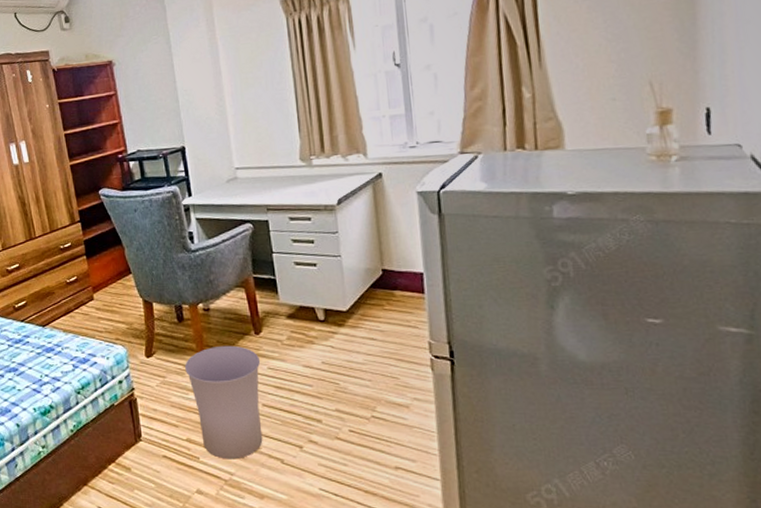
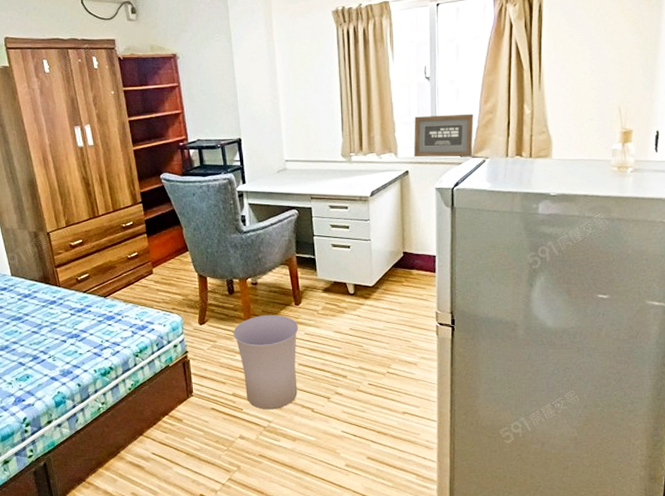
picture frame: none [385,102,461,157] -> present [413,113,474,158]

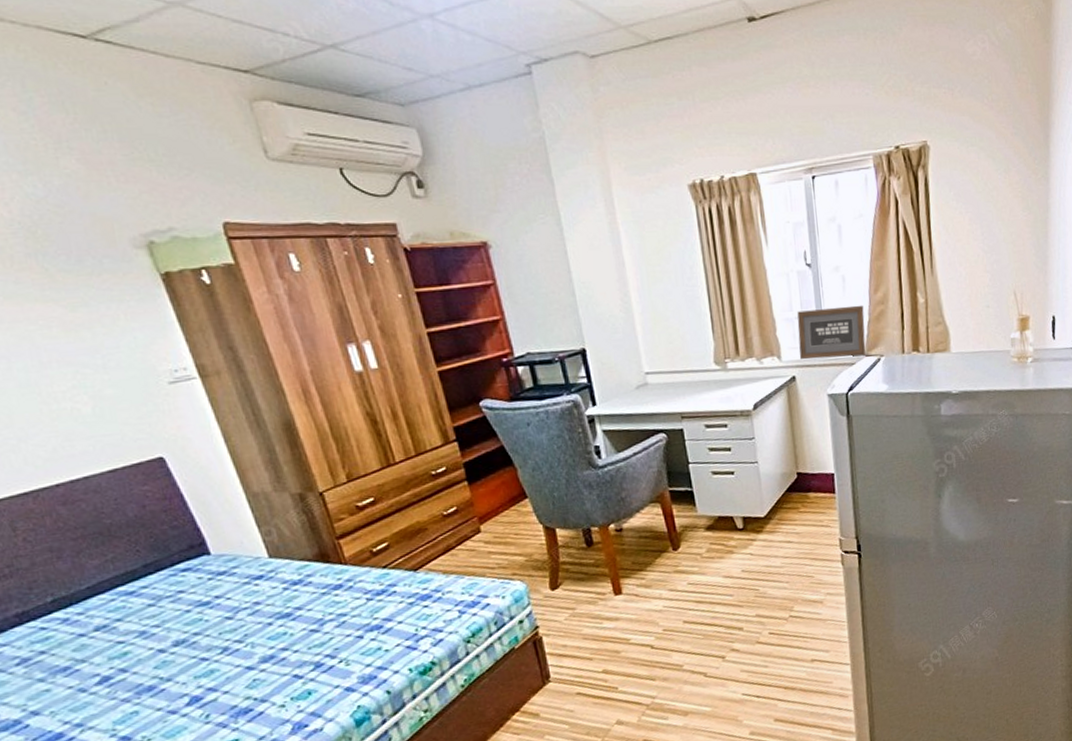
waste bin: present [233,314,299,410] -> none [597,565,685,684]

